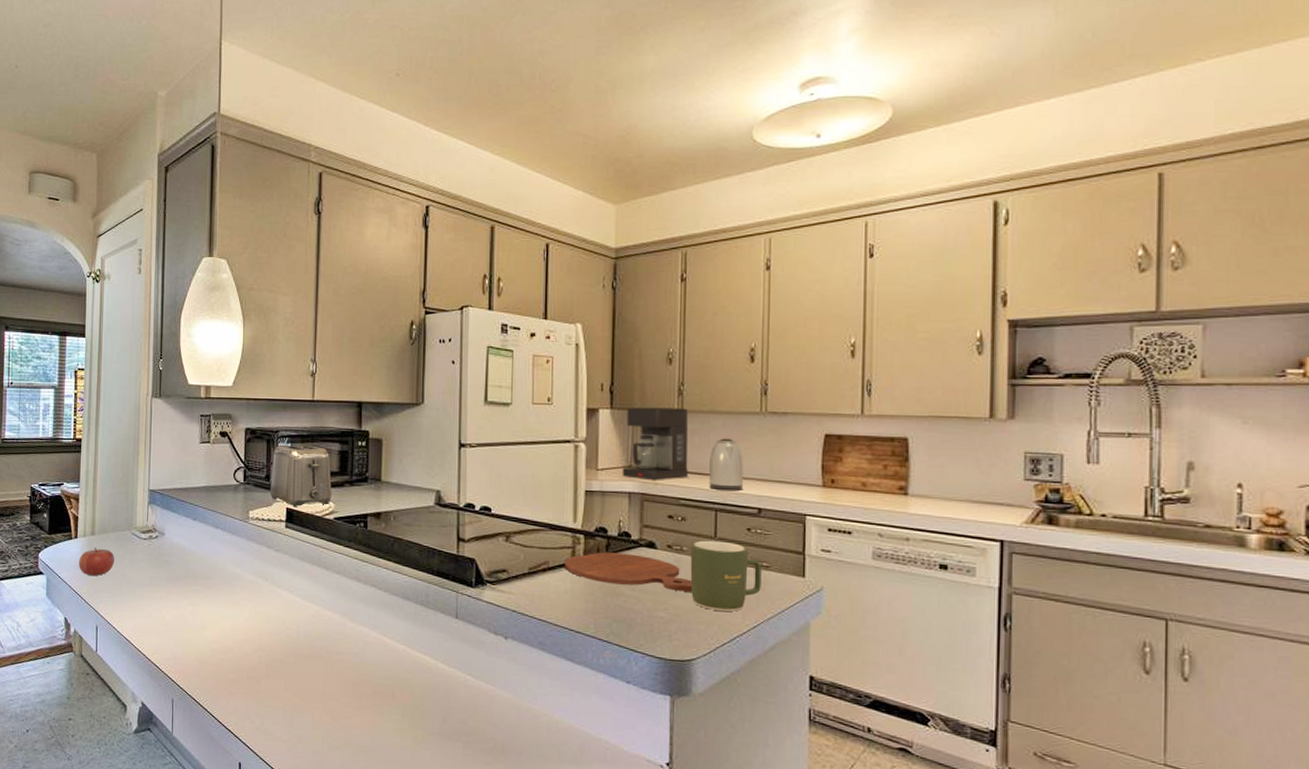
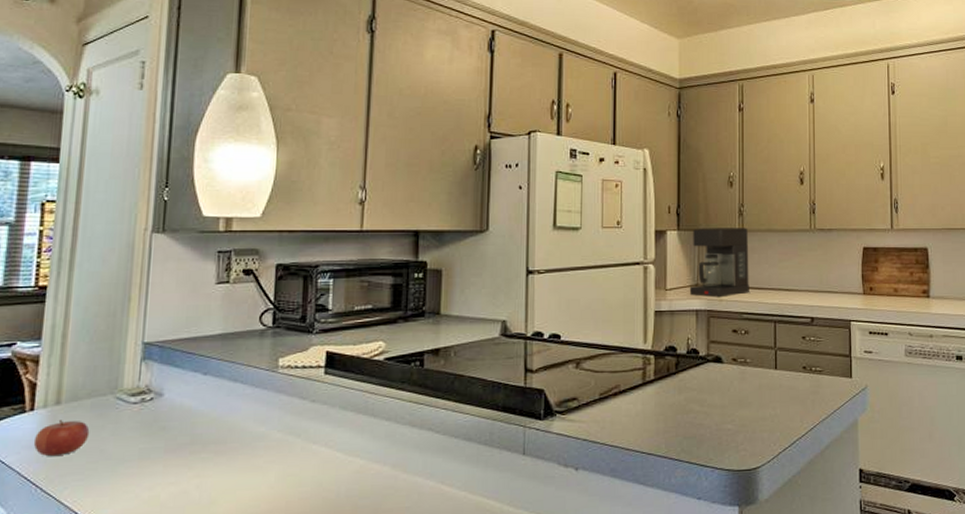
toaster: present [269,444,332,508] -> none [305,280,382,350]
cutting board: present [563,552,693,592] -> none [634,370,756,402]
mug: present [690,540,762,612] -> none [753,350,816,418]
kettle: present [709,438,744,492] -> none [768,254,798,303]

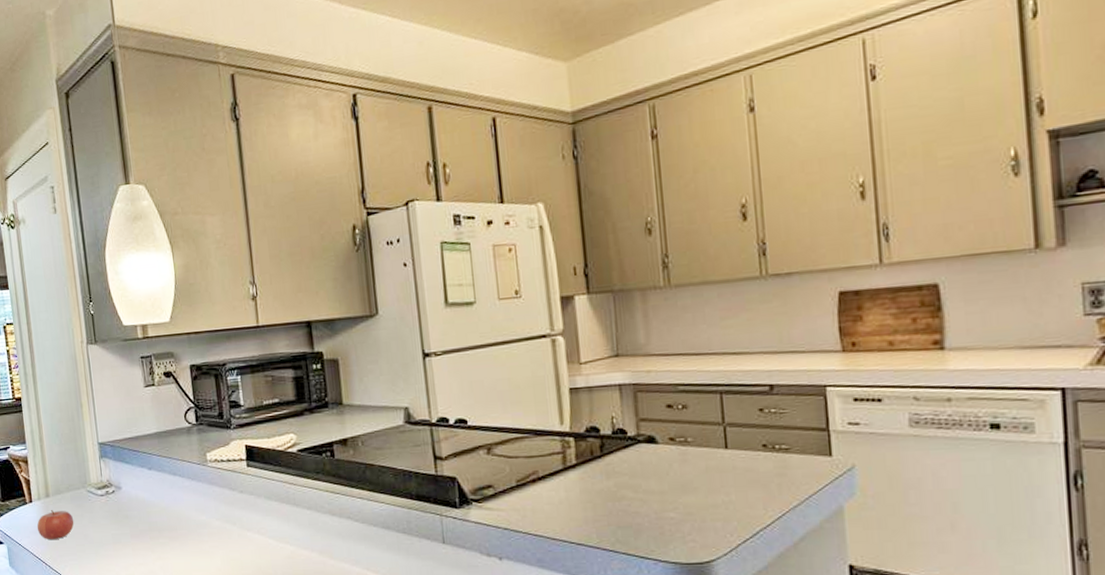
coffee maker: present [689,228,749,298] -> none [606,282,684,369]

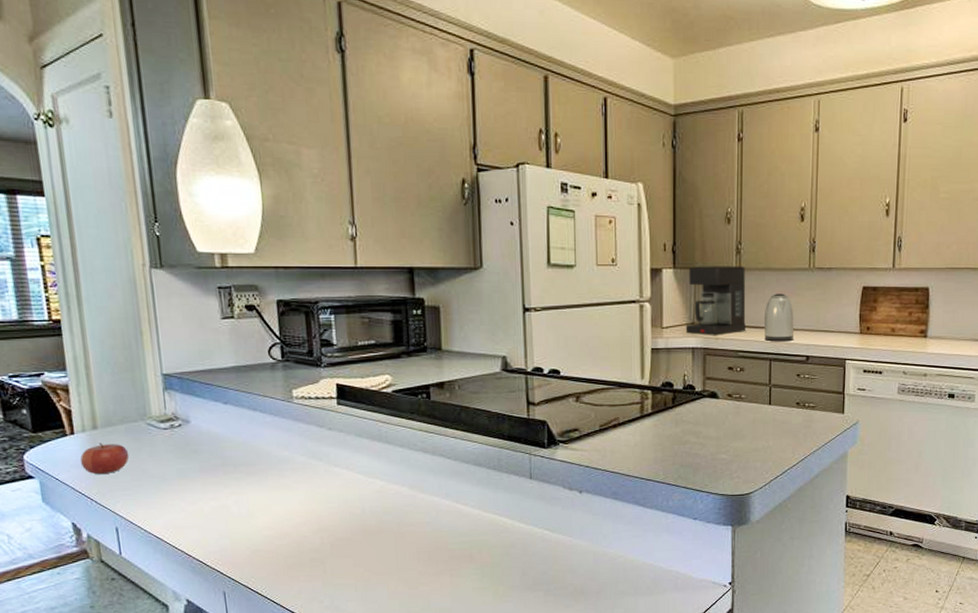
coffee maker: none [606,282,684,369] -> present [685,266,746,336]
kettle: none [707,310,751,370] -> present [764,293,795,342]

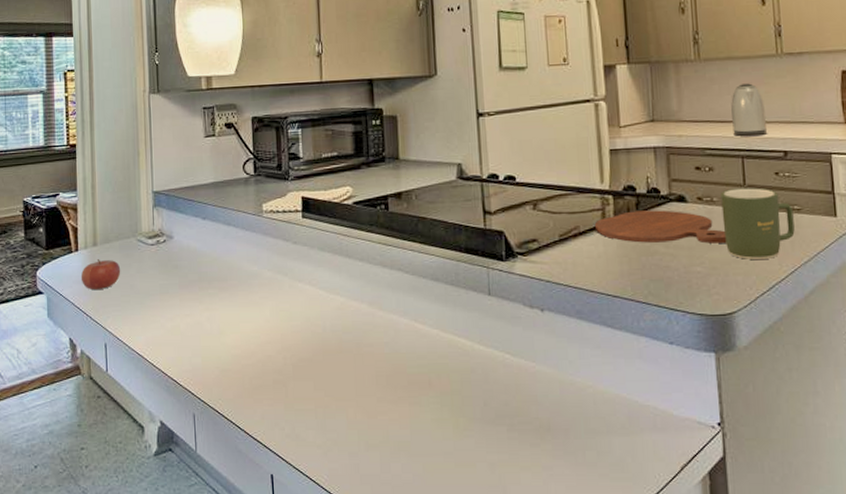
cutting board: none [633,404,750,435] -> present [594,210,727,244]
coffee maker: present [685,266,746,336] -> none [644,57,711,134]
mug: none [748,387,809,449] -> present [720,187,795,260]

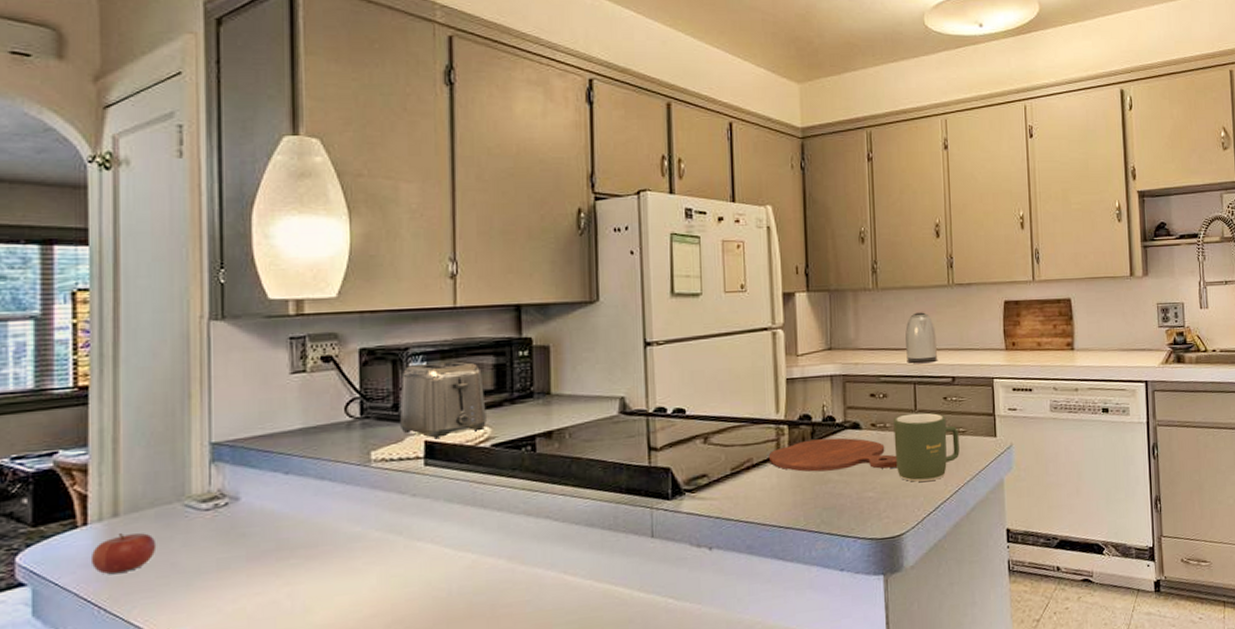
toaster: none [282,129,349,196] -> present [399,361,486,439]

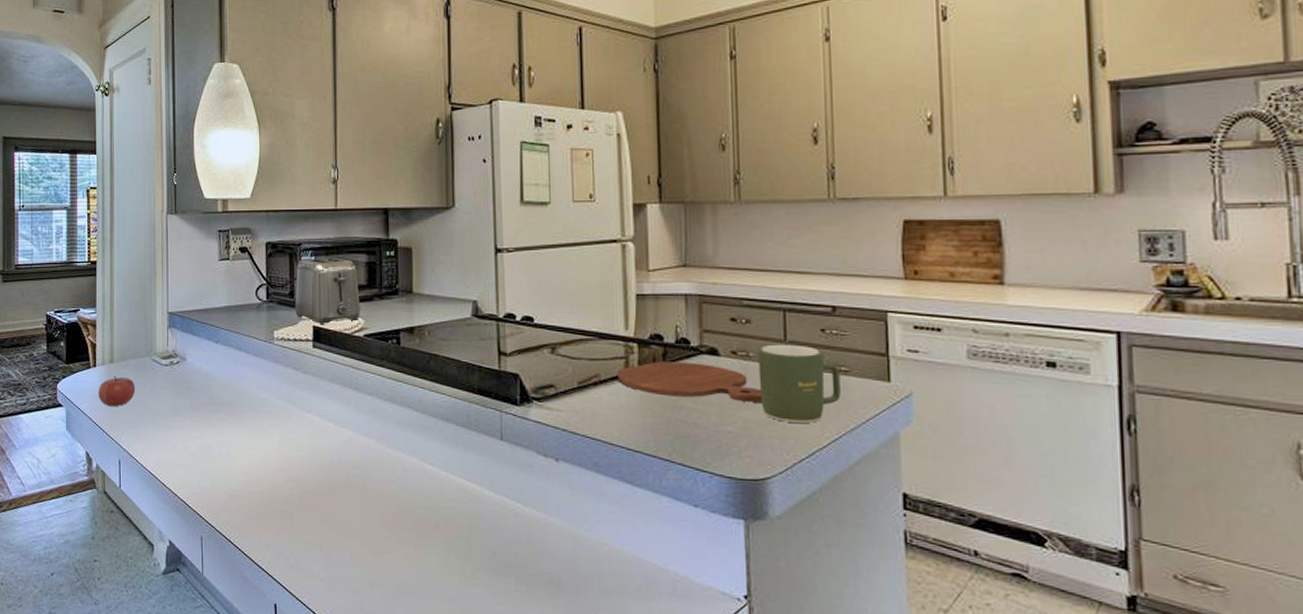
kettle: present [905,312,938,364] -> none [774,230,815,288]

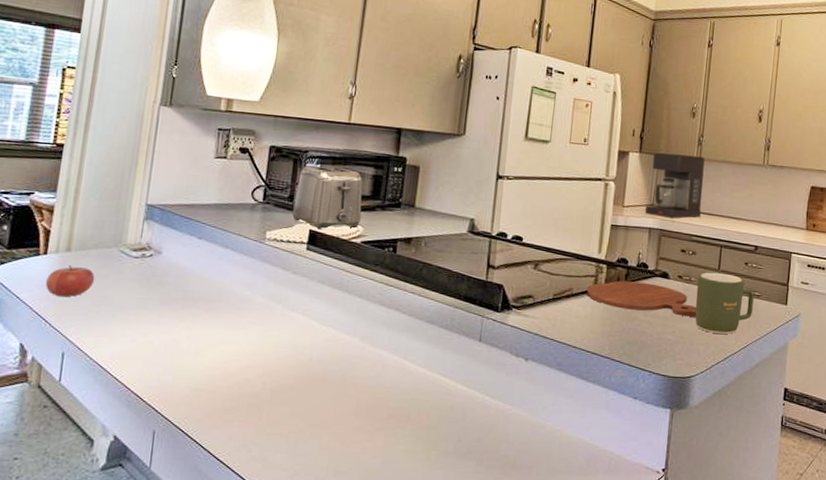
coffee maker: none [676,198,750,281] -> present [644,152,705,219]

